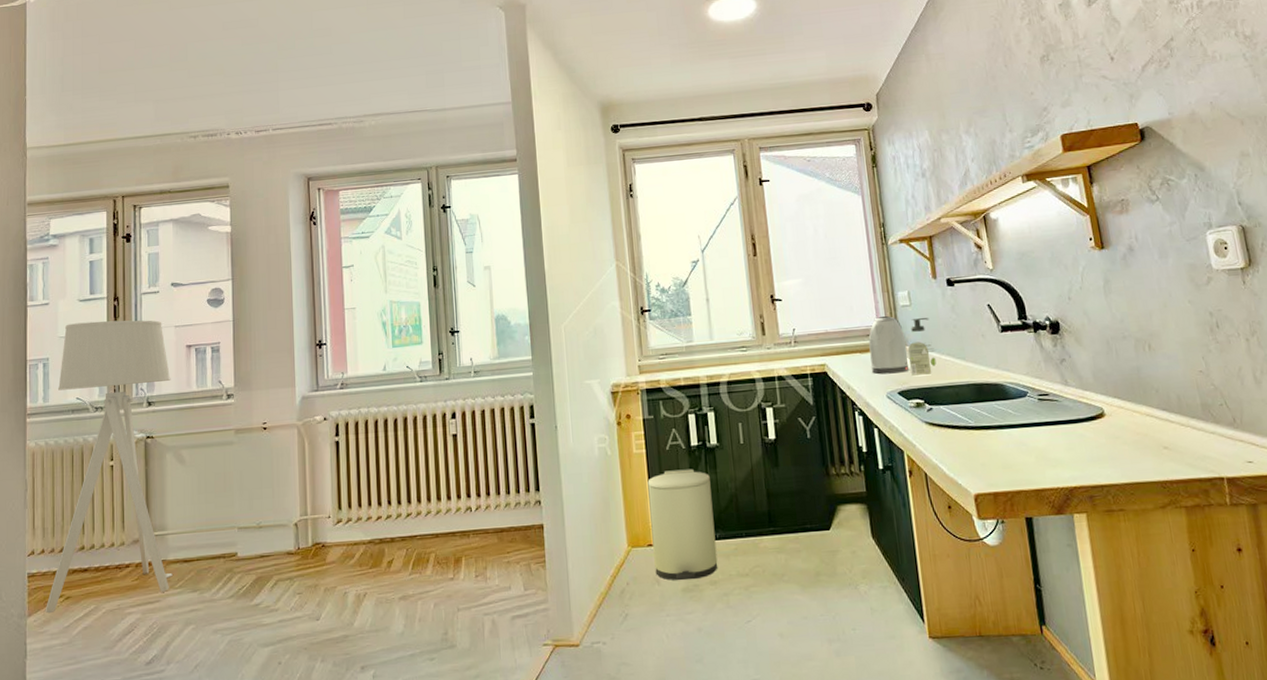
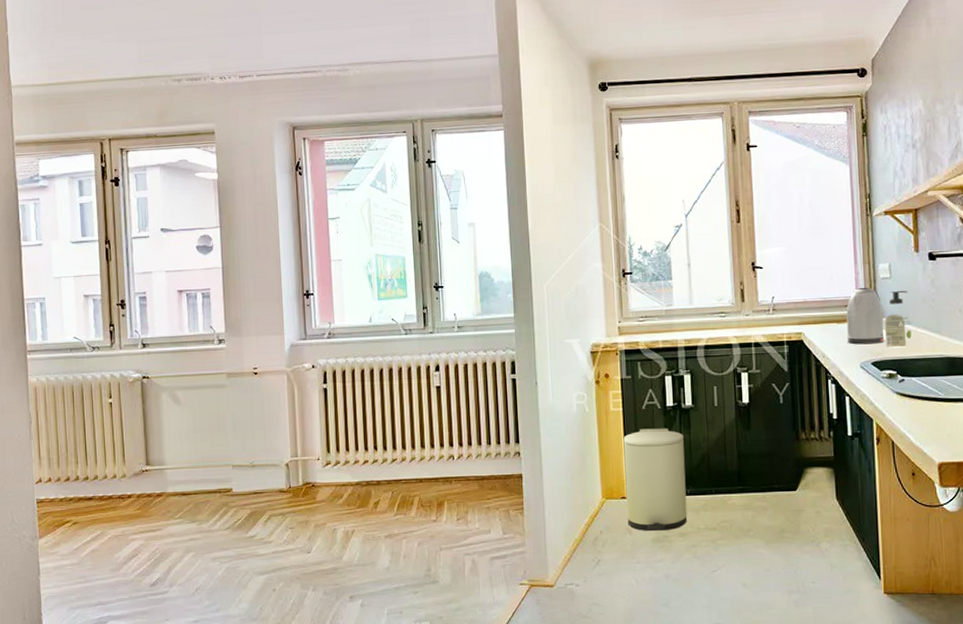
floor lamp: present [45,320,173,614] -> none [54,263,172,537]

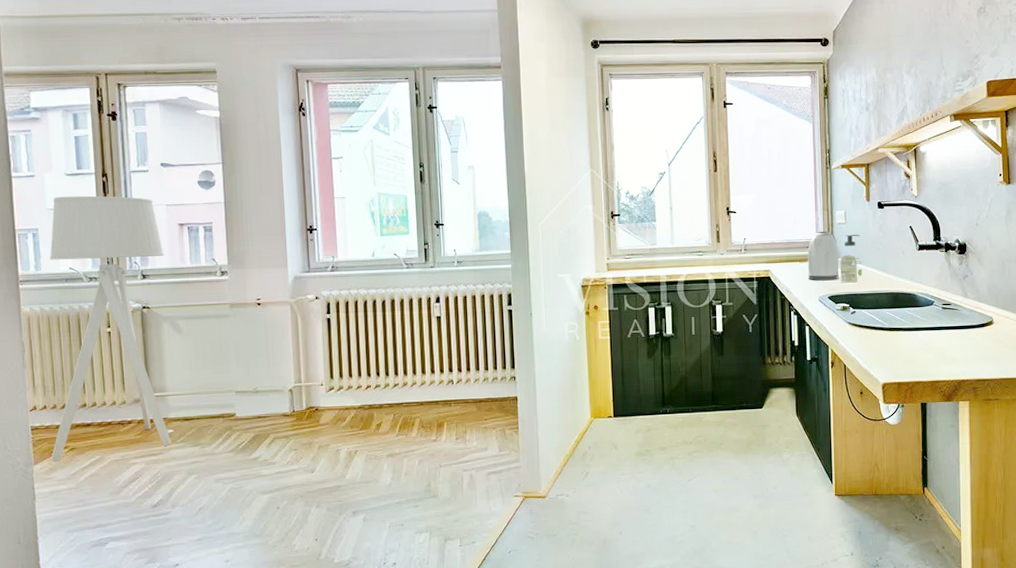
floor lamp: none [54,263,172,537] -> present [50,195,174,463]
pedal bin: present [623,428,687,531] -> none [610,354,667,446]

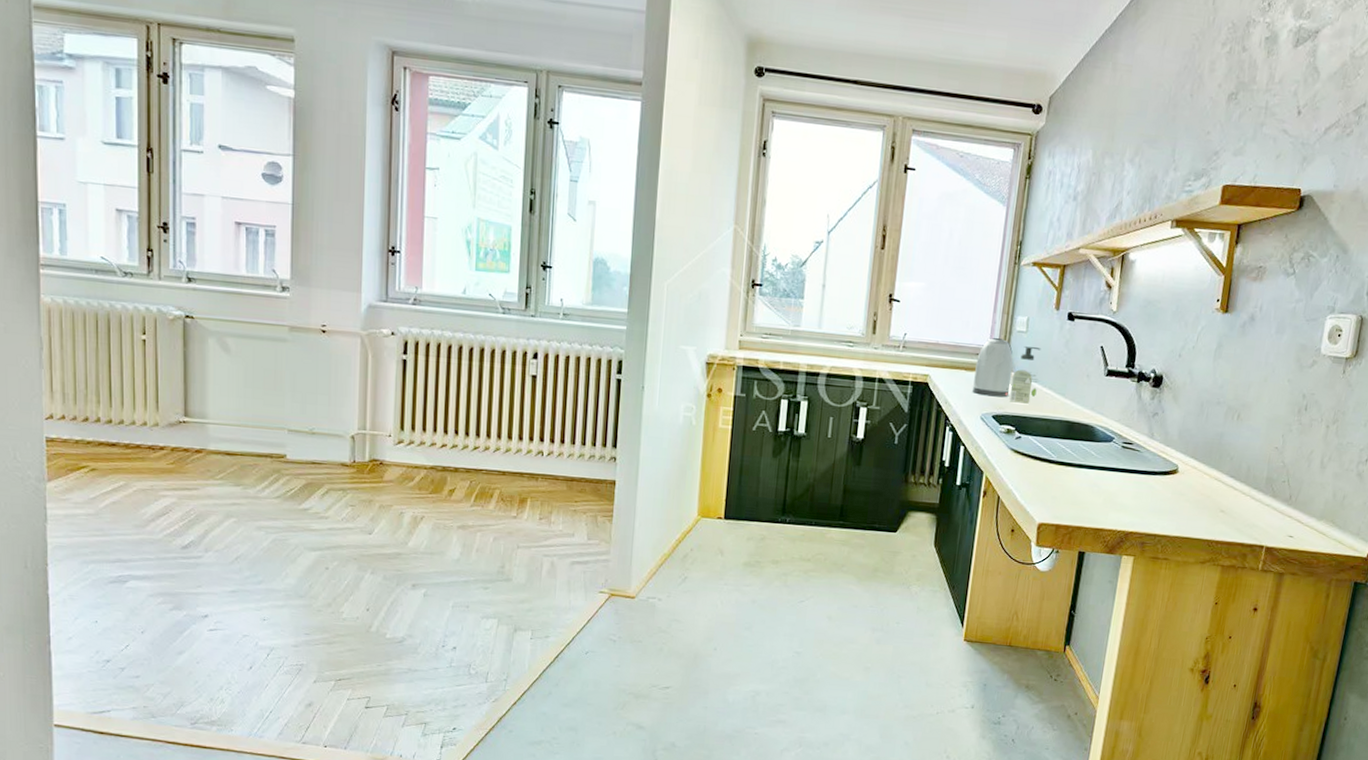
floor lamp: present [50,195,174,463] -> none [67,168,216,482]

